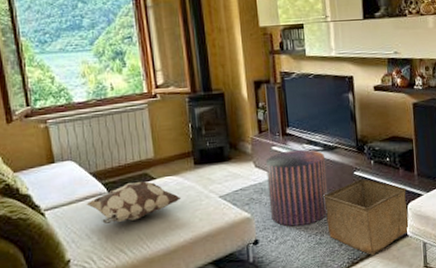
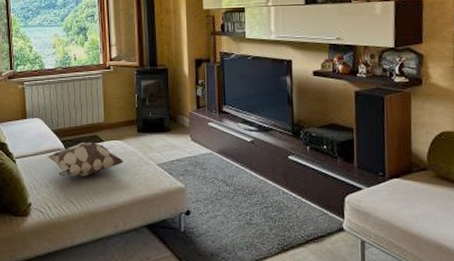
stool: present [266,149,328,227] -> none [202,128,261,203]
storage bin: present [323,179,410,255] -> none [256,164,347,245]

